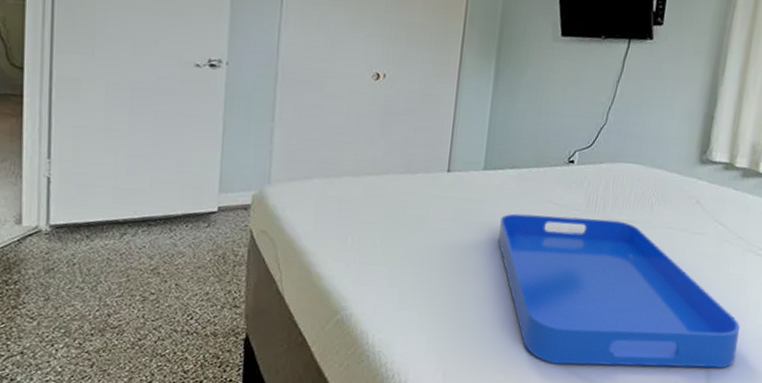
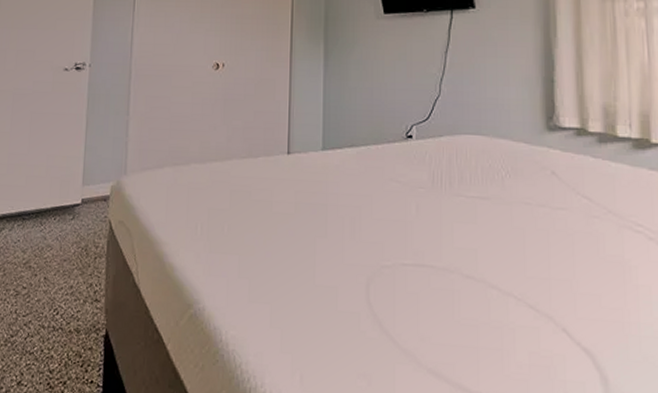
serving tray: present [498,213,740,368] -> none [344,194,636,375]

